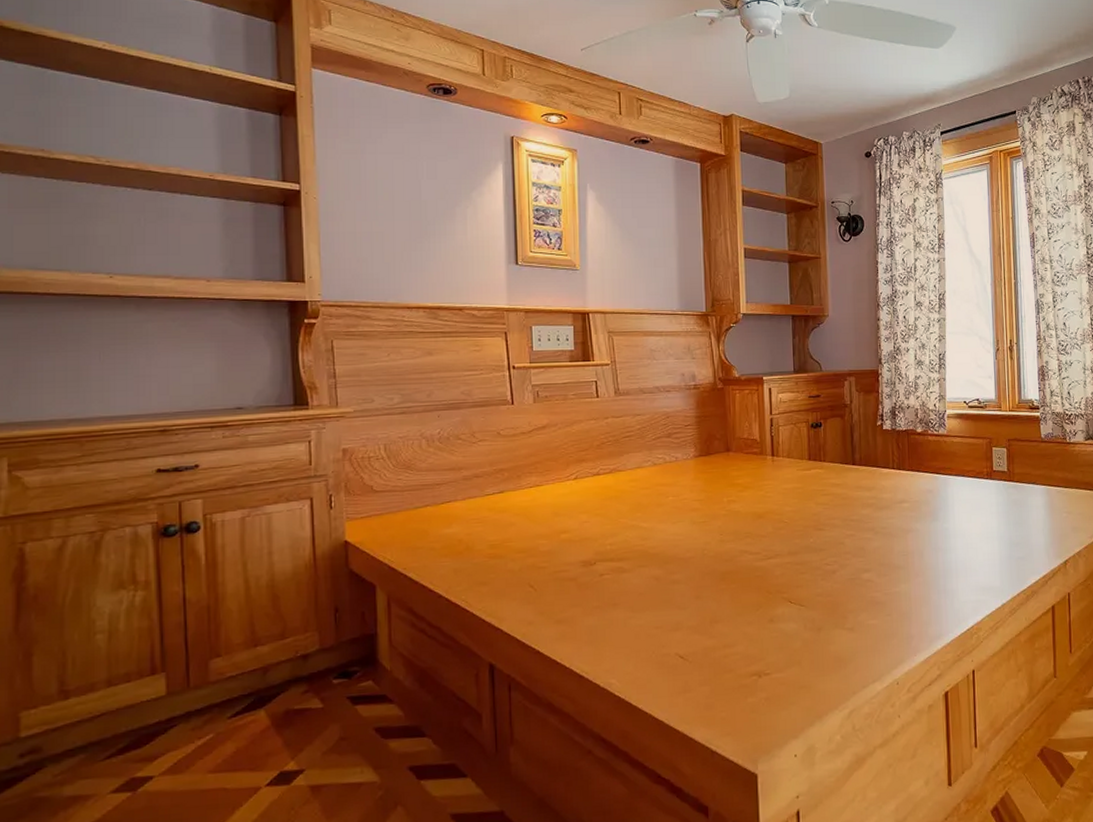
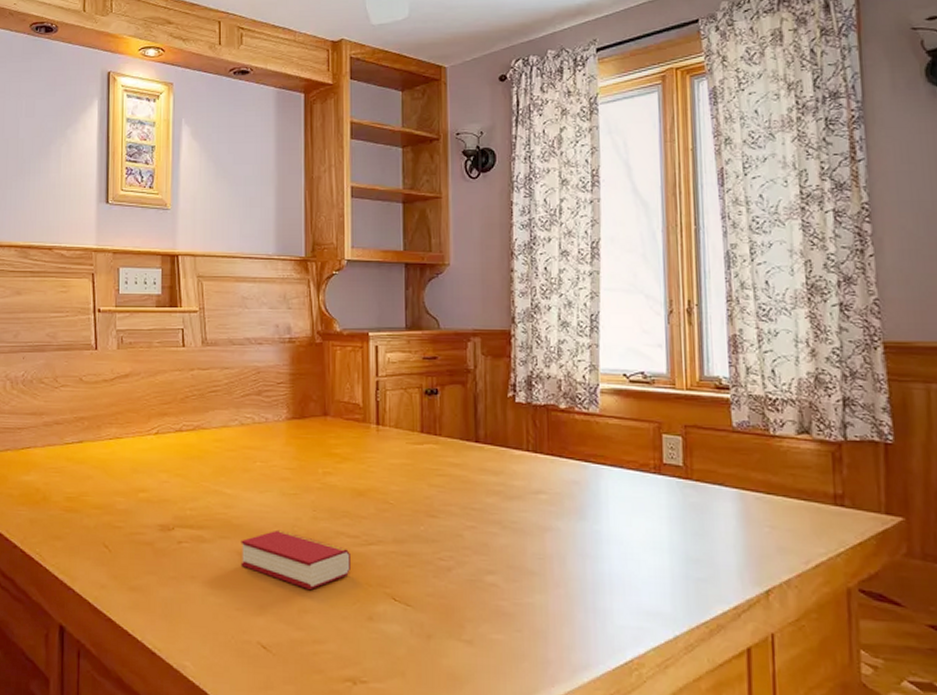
book: none [657,554,754,604] -> present [240,529,350,591]

